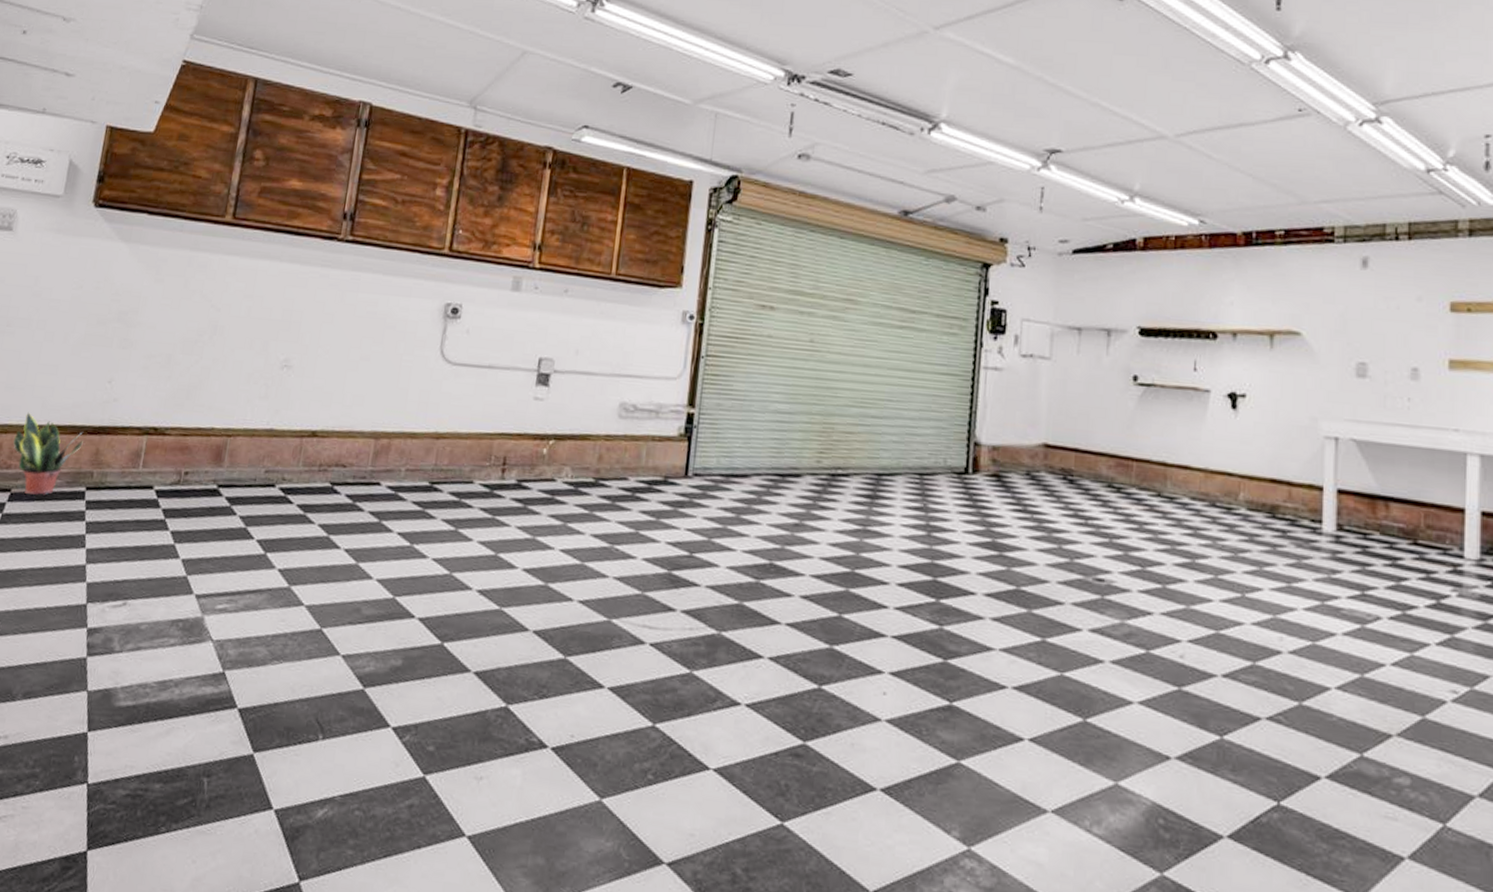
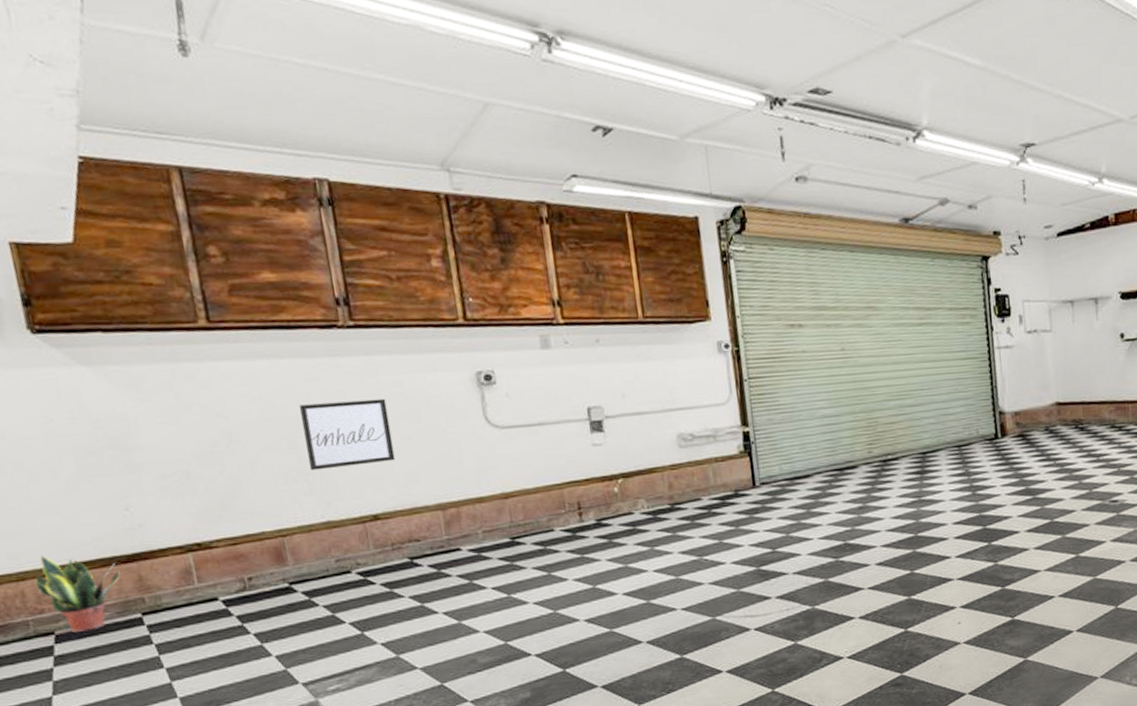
wall art: none [271,309,358,379] -> present [300,398,396,471]

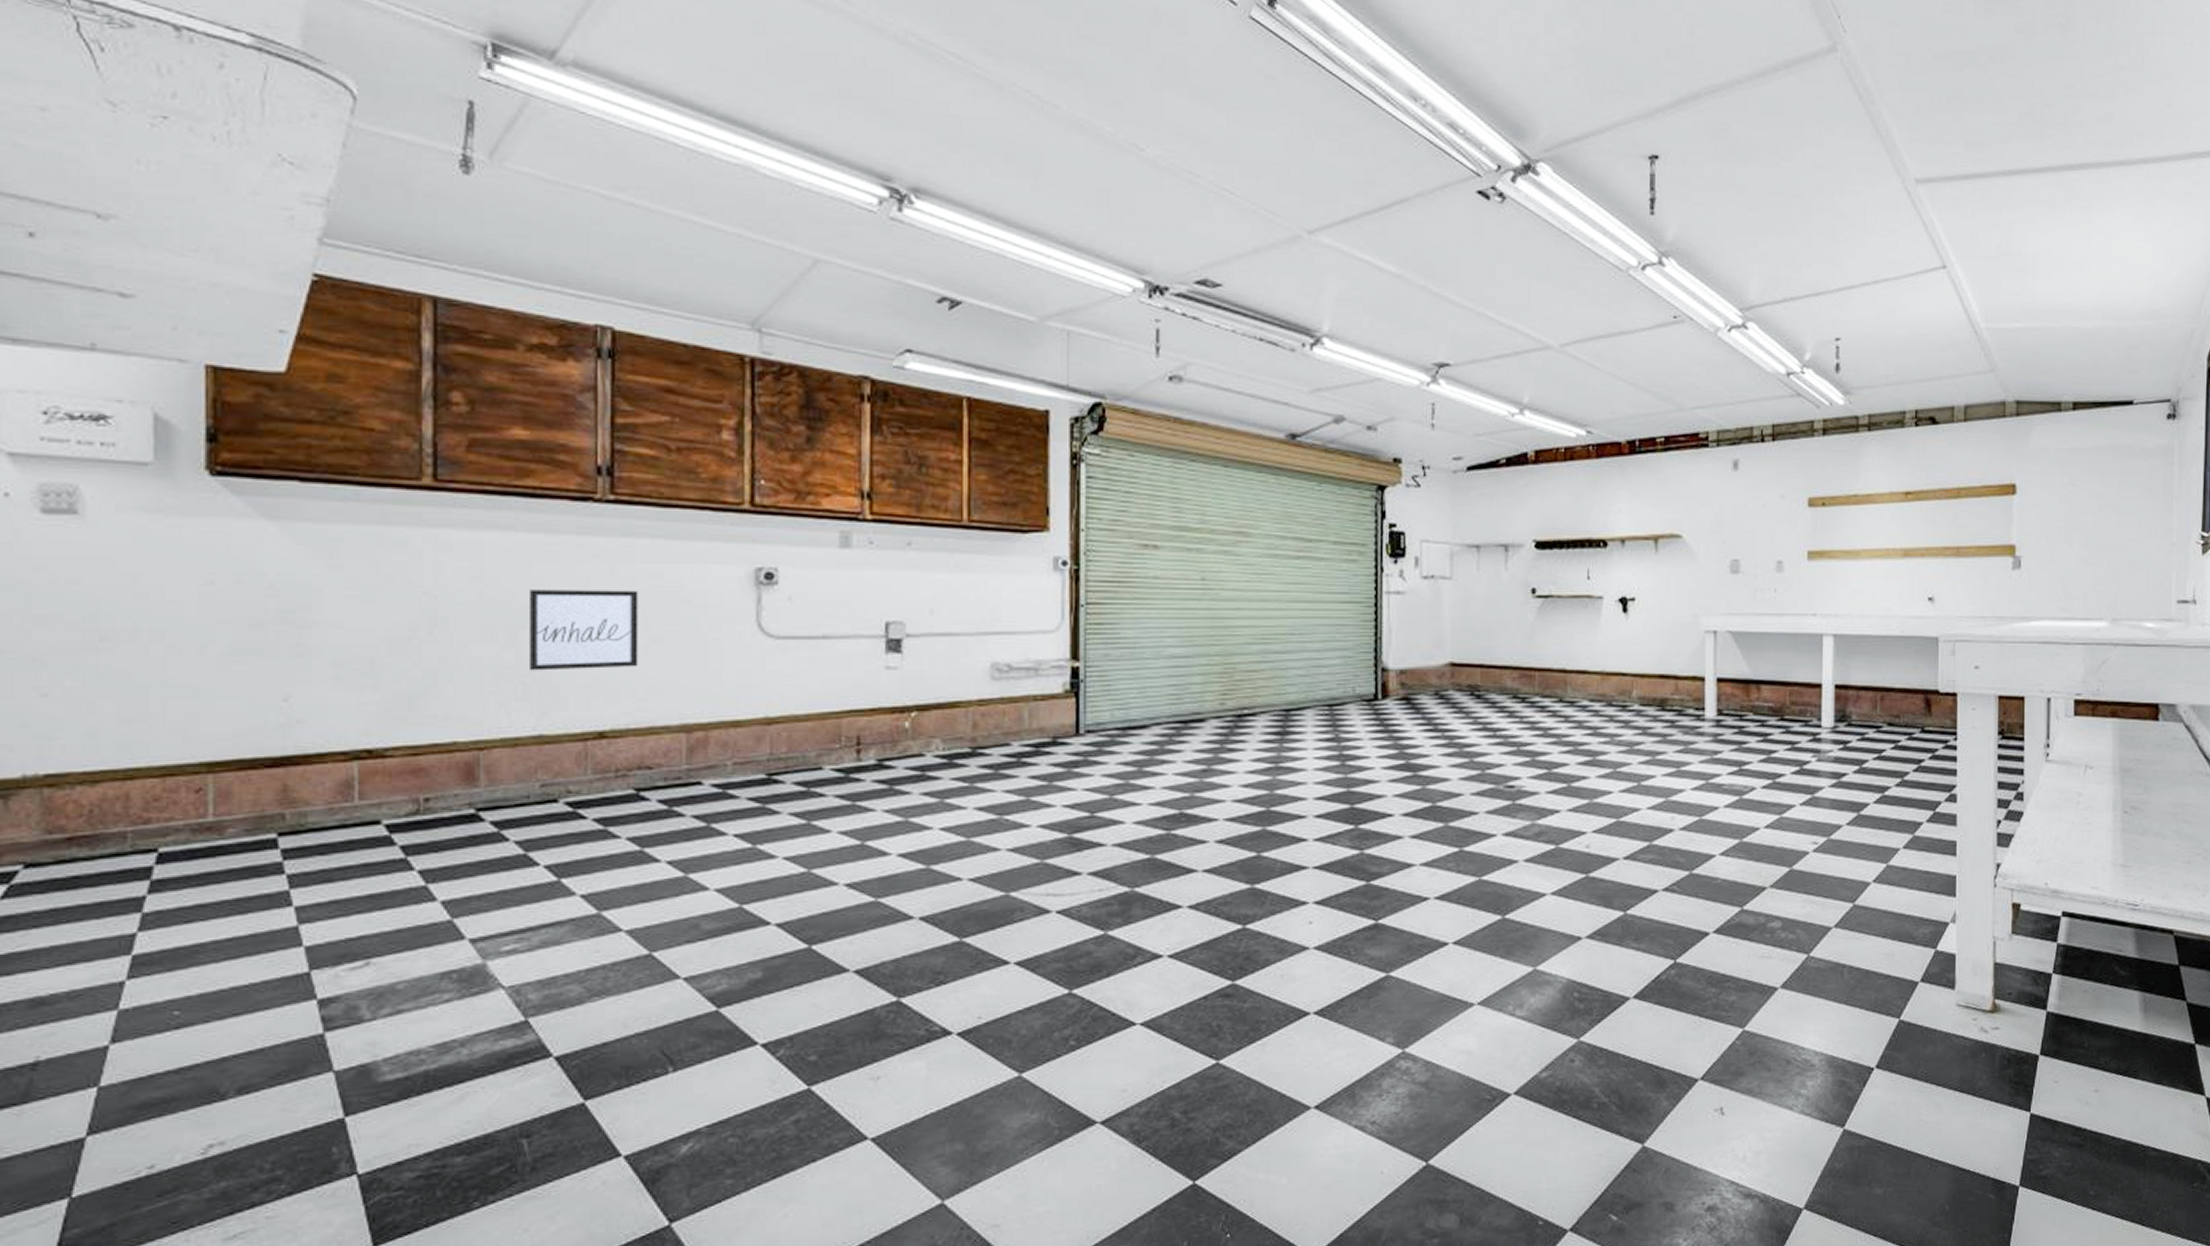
potted plant: present [35,555,121,633] -> none [147,749,260,851]

